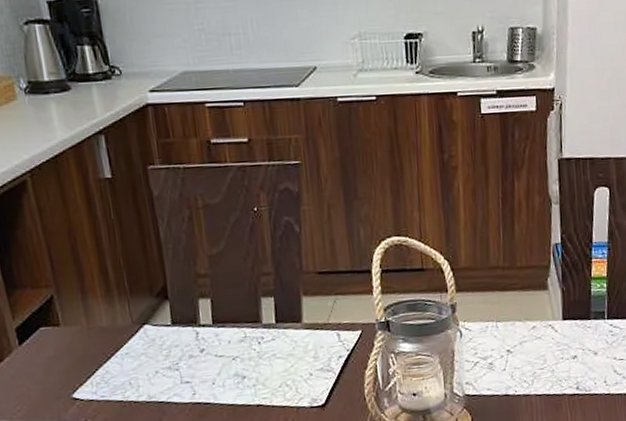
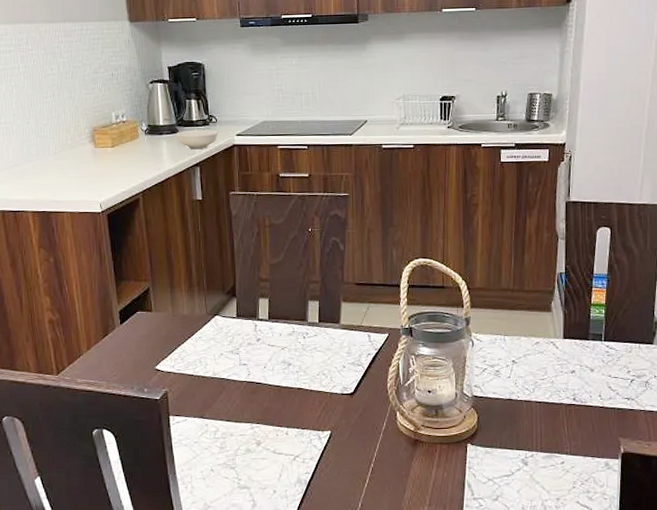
bowl: none [67,85,126,111] -> present [175,130,219,149]

